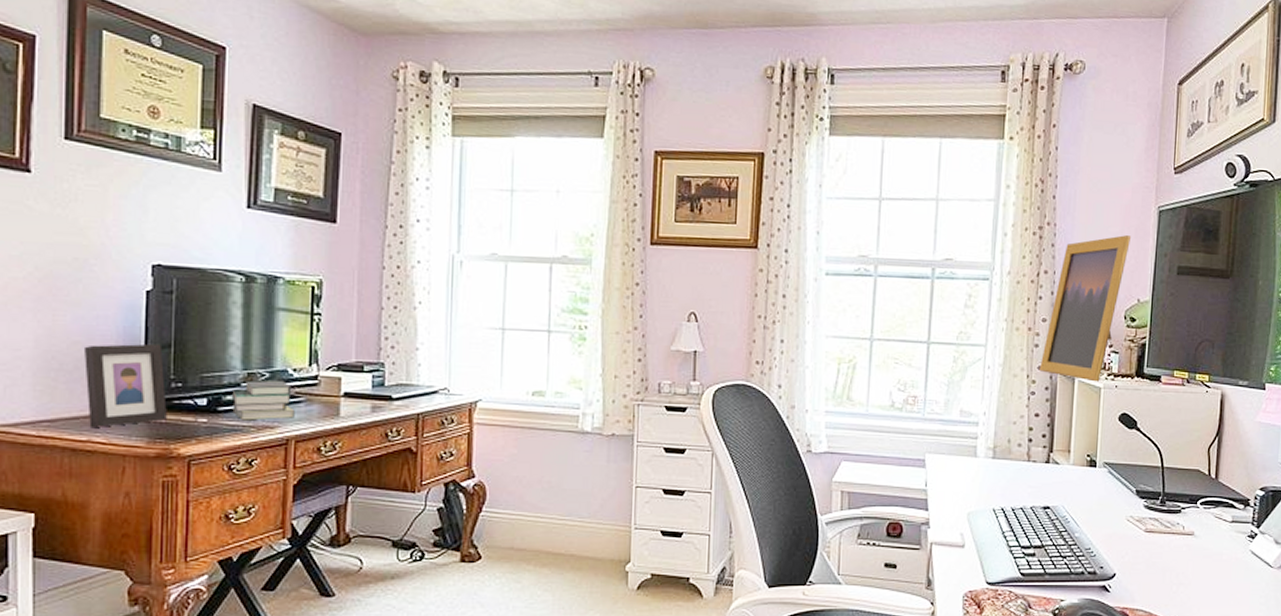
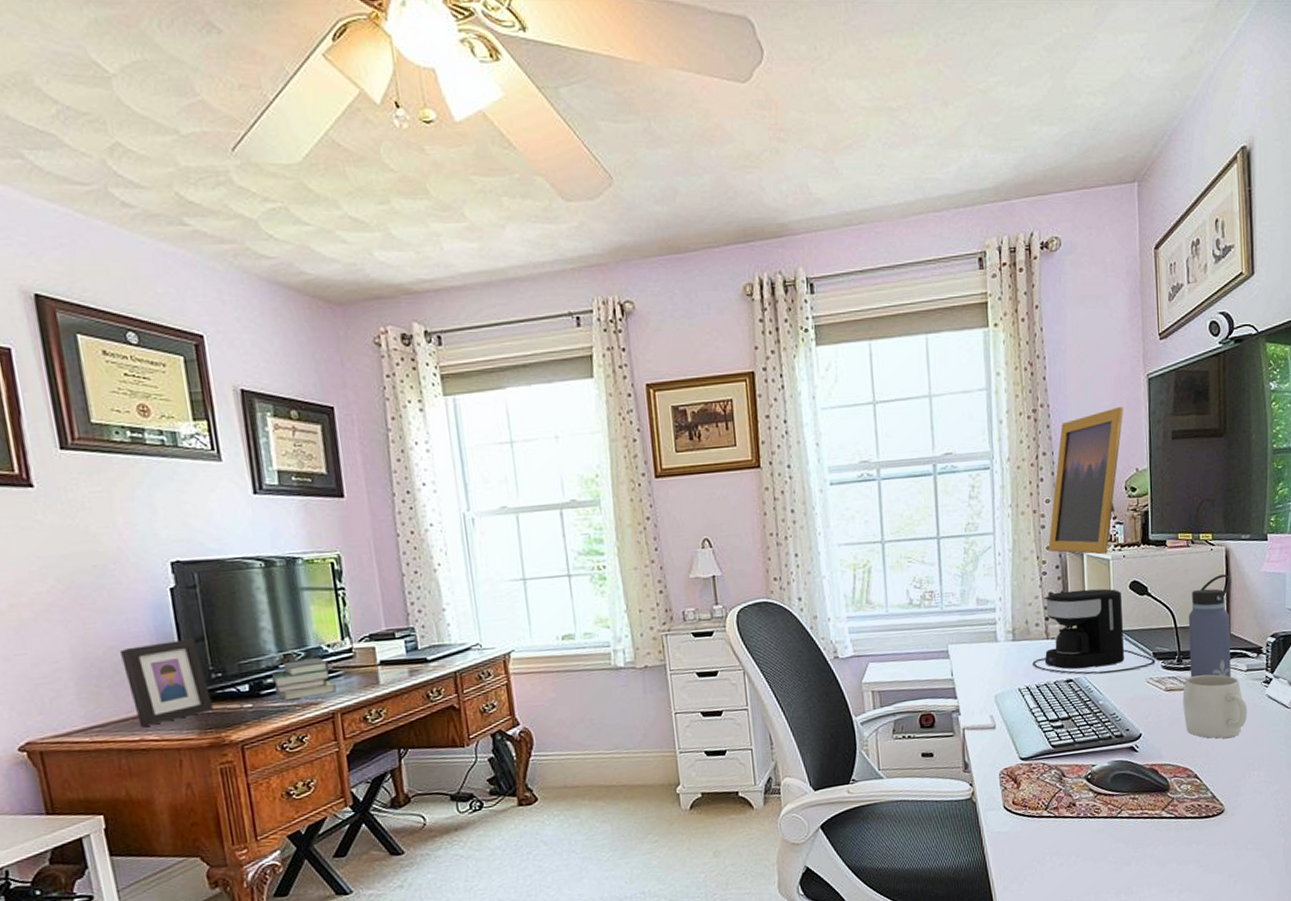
coffee maker: none [1010,414,1138,506] -> present [1032,588,1155,675]
mug: none [1161,520,1229,590] -> present [1182,674,1248,739]
water bottle: none [1172,418,1225,527] -> present [1188,574,1232,678]

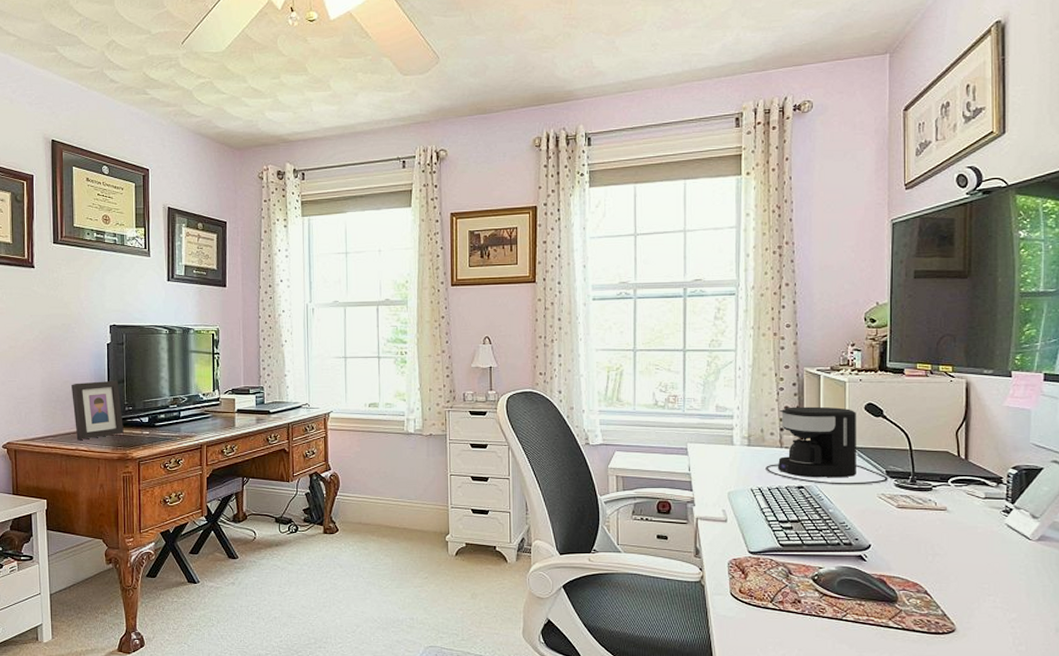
books: present [272,657,337,701] -> none [164,402,205,432]
picture frame: present [1048,407,1124,555] -> none [786,247,867,377]
mug: present [1182,674,1248,739] -> none [915,497,984,560]
water bottle: present [1188,574,1232,678] -> none [924,405,971,503]

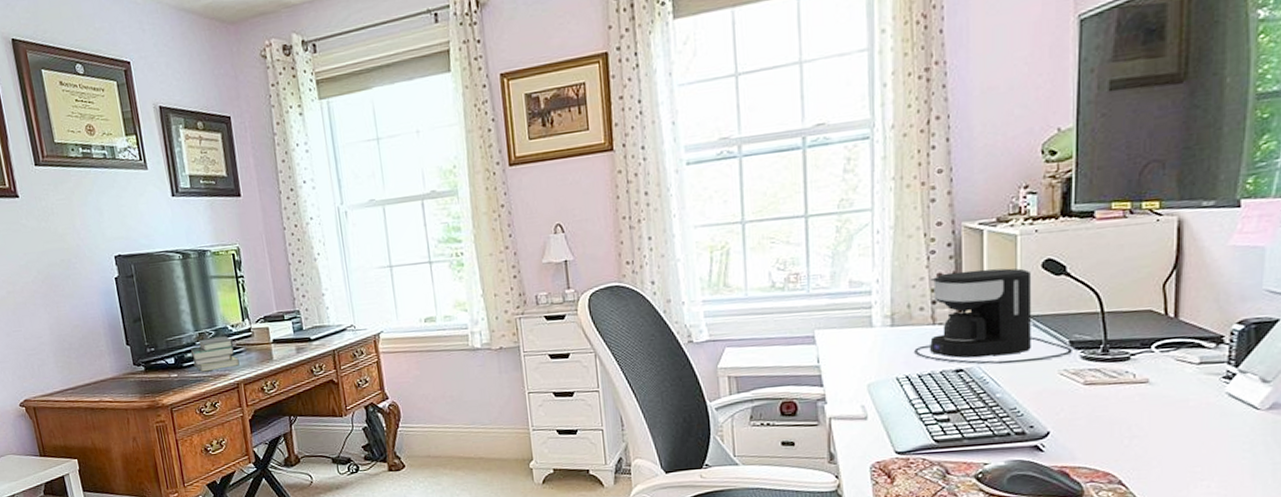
picture frame: present [71,380,124,440] -> none [83,318,149,390]
books: none [164,402,205,432] -> present [191,335,240,372]

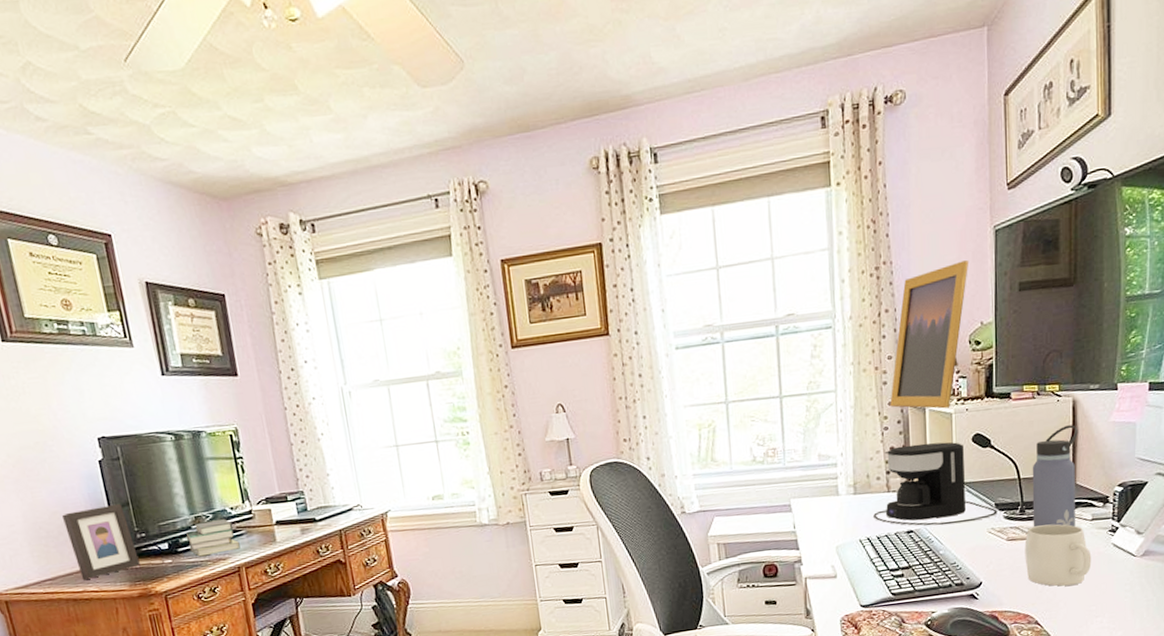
picture frame: none [83,318,149,390] -> present [62,503,140,580]
picture frame: none [938,57,1045,230] -> present [890,260,969,409]
mug: none [1107,367,1198,441] -> present [1024,524,1092,587]
water bottle: none [1119,249,1184,372] -> present [1032,424,1078,528]

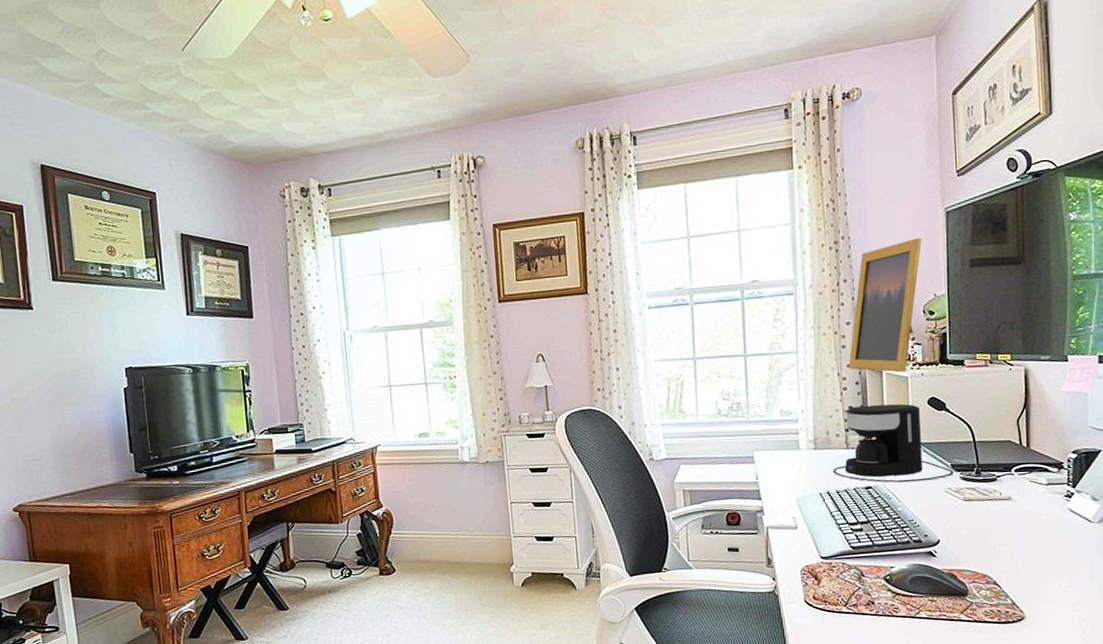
picture frame: present [62,503,140,580] -> none [87,427,151,496]
books: present [186,518,241,557] -> none [194,445,242,480]
mug: present [1024,524,1092,587] -> none [981,486,1048,548]
water bottle: present [1032,424,1078,528] -> none [986,392,1031,491]

